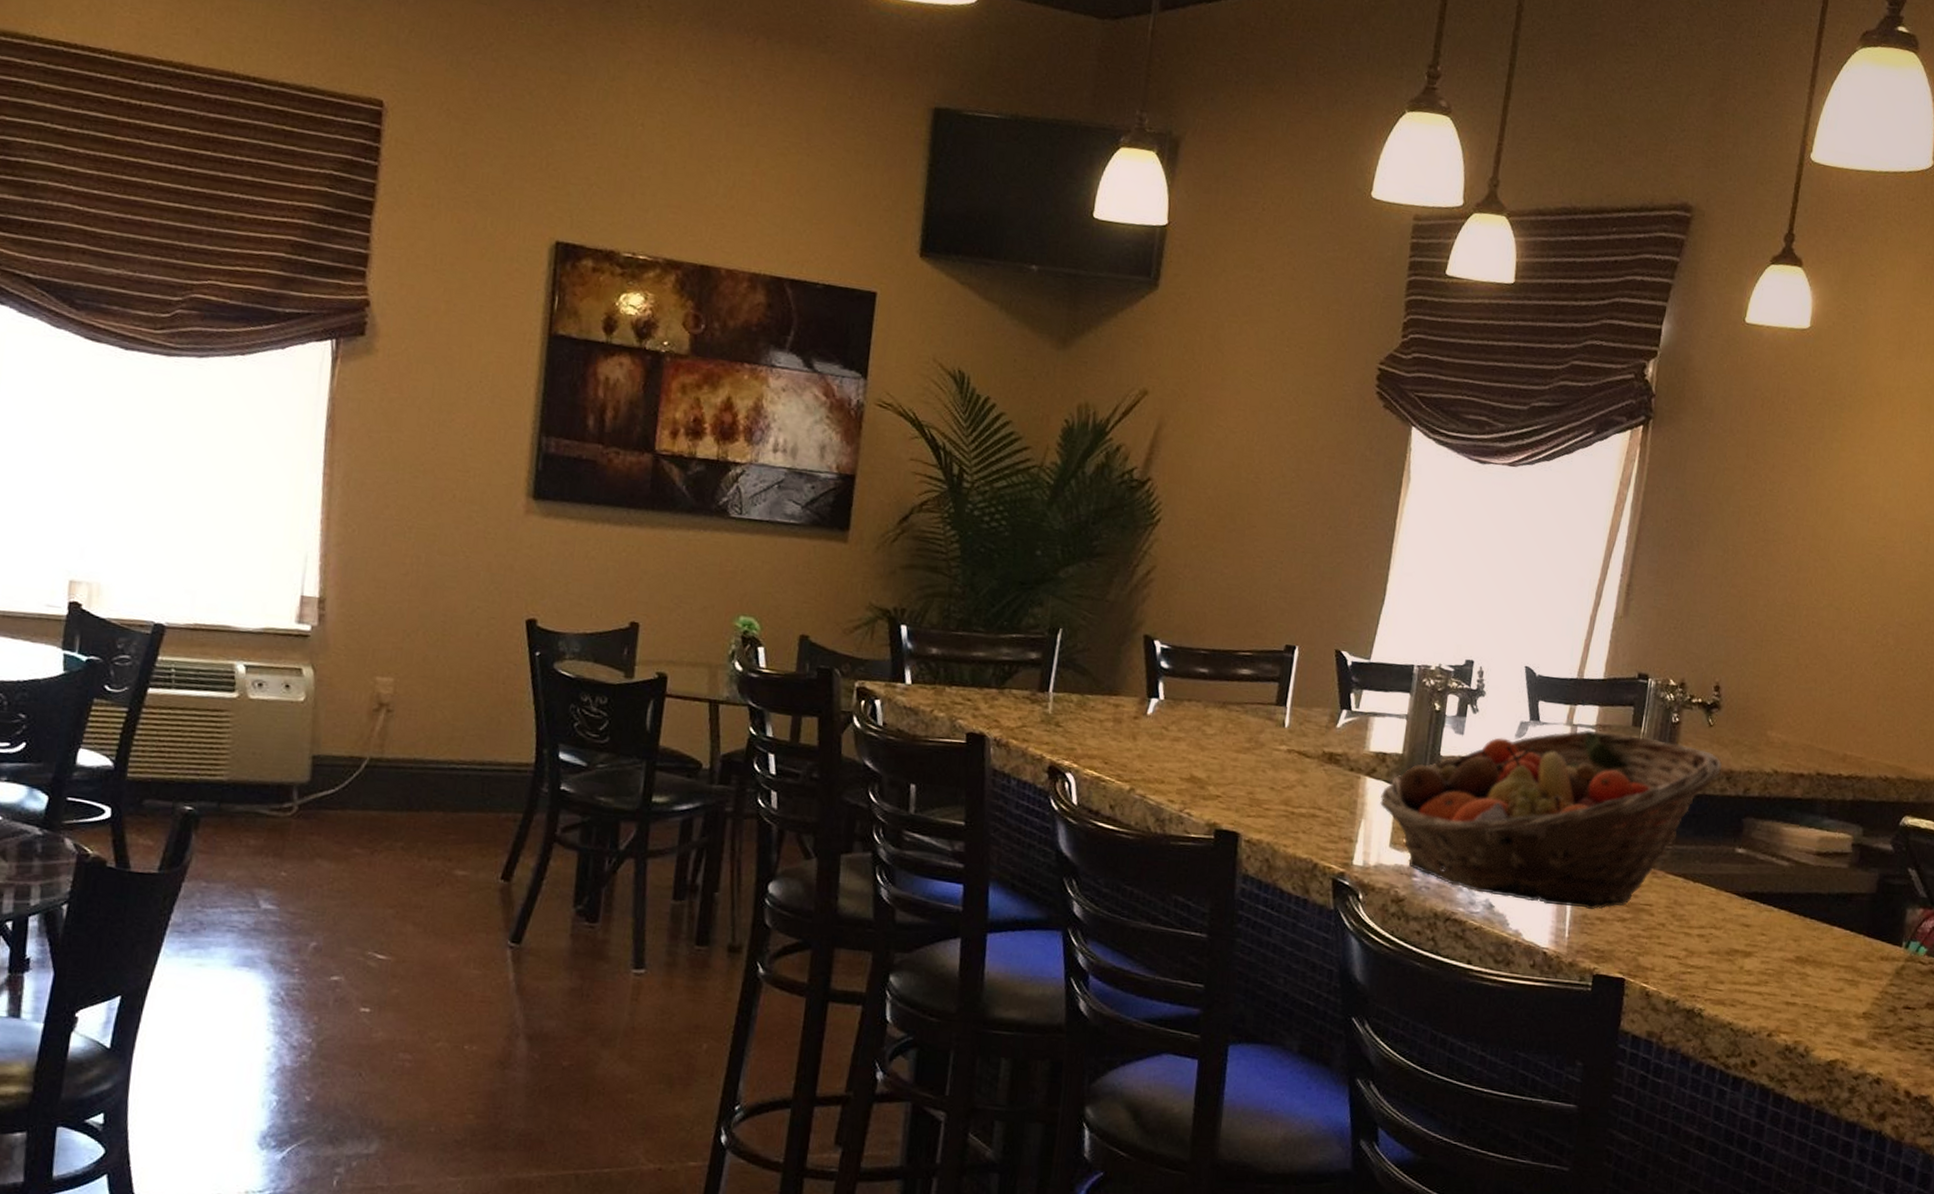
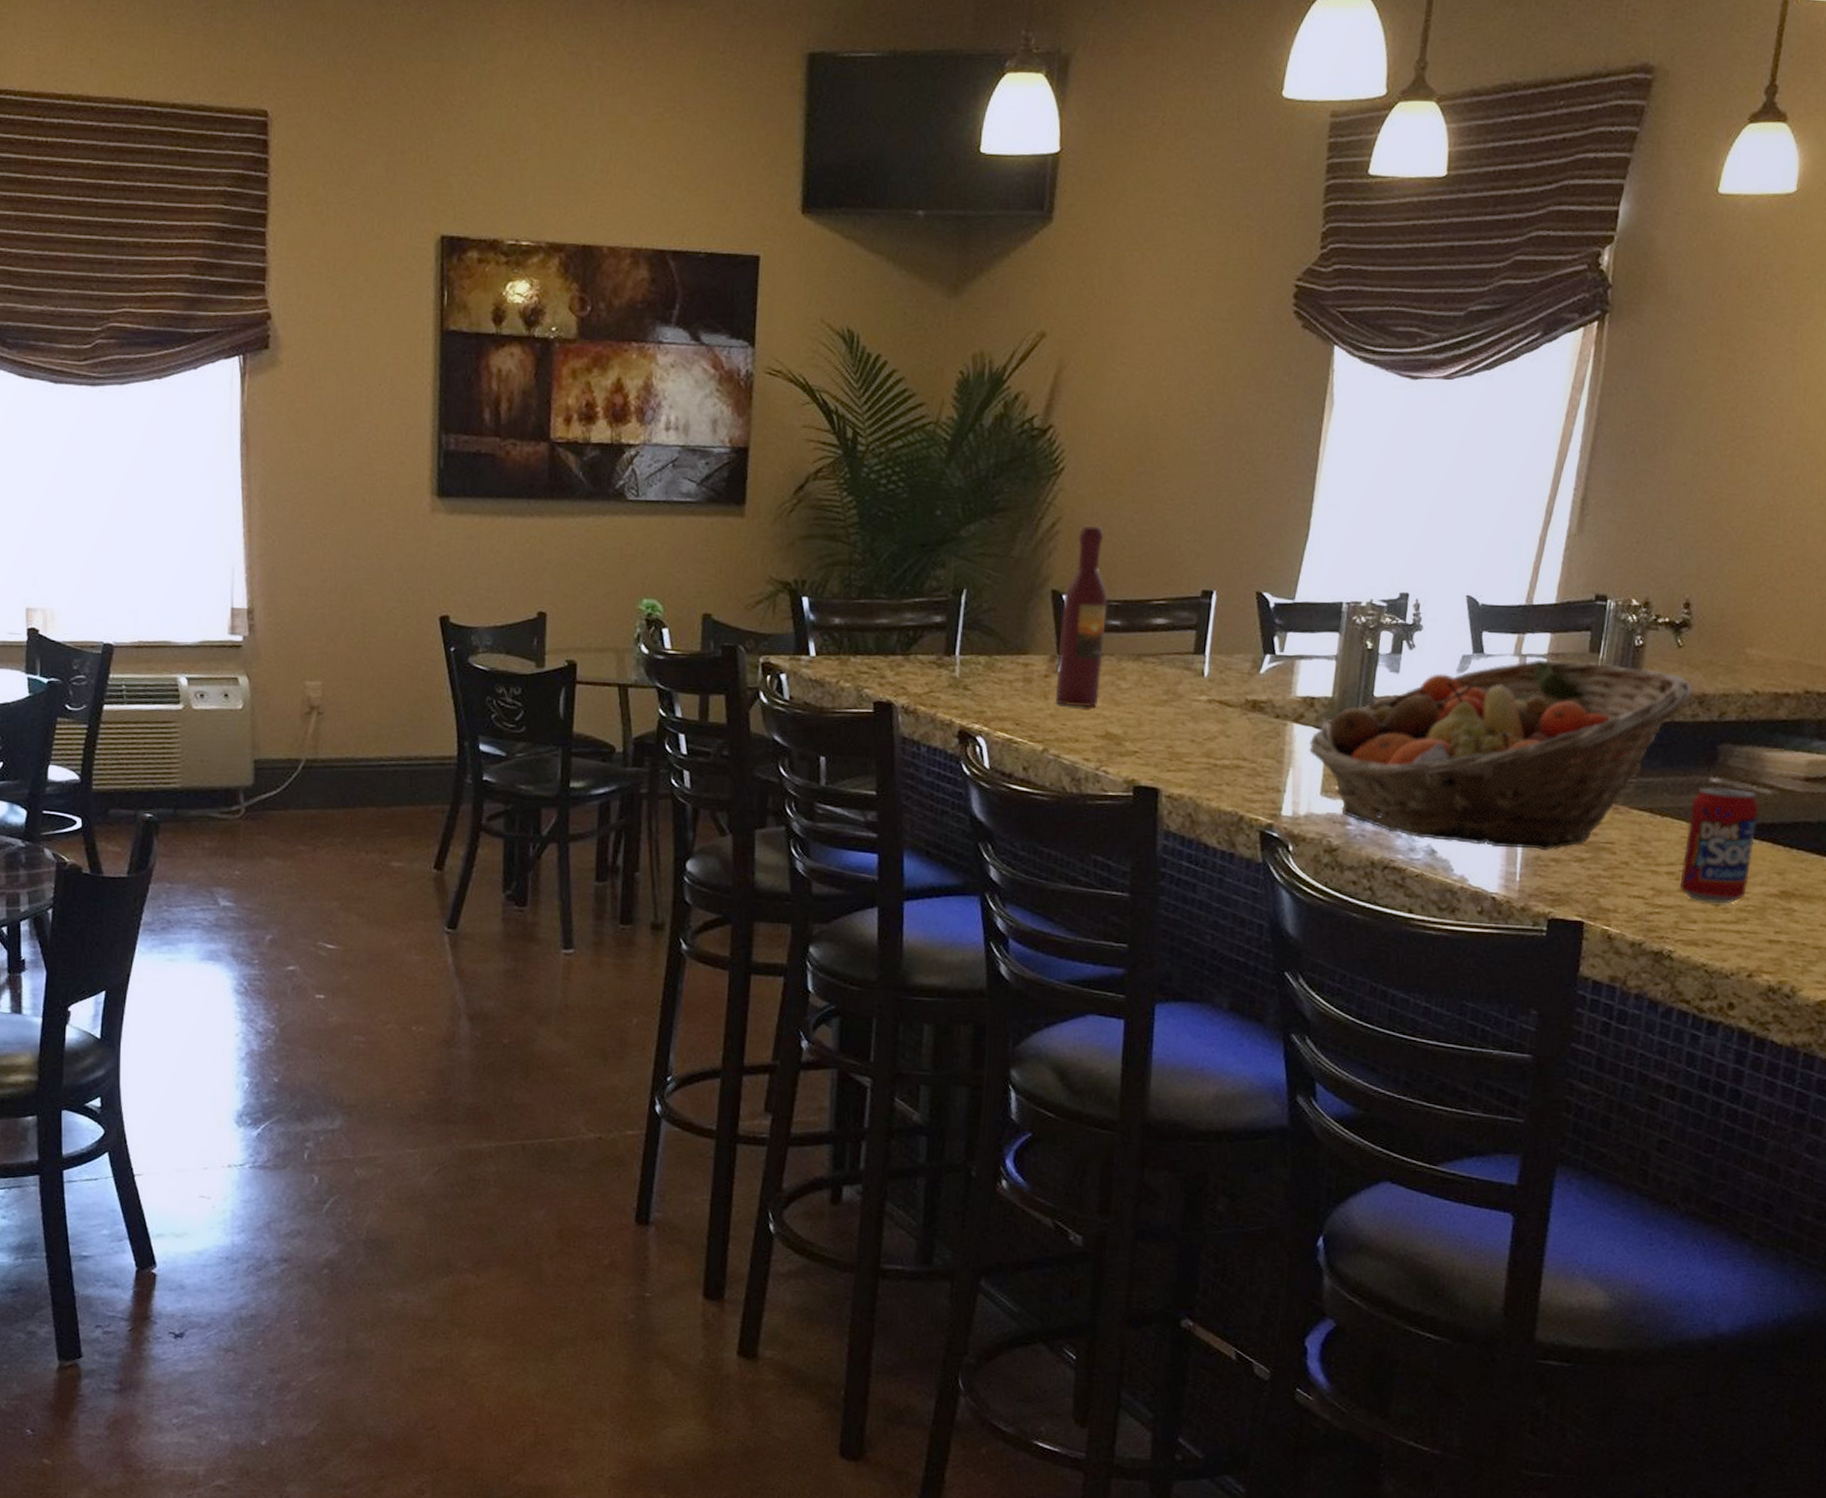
wine bottle: none [1144,576,1197,751] -> present [1056,526,1108,708]
beverage can: none [1709,856,1778,966] -> present [1679,786,1759,903]

